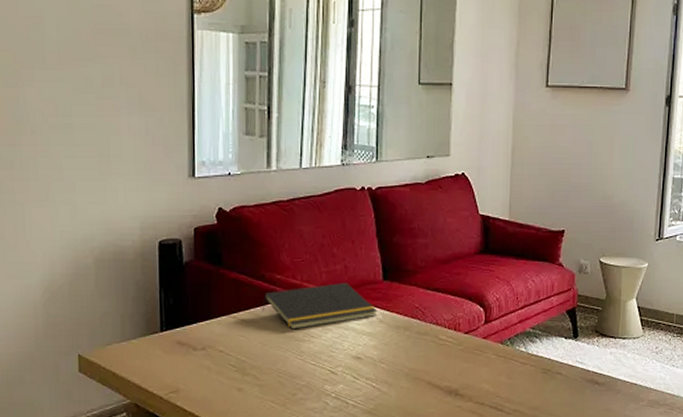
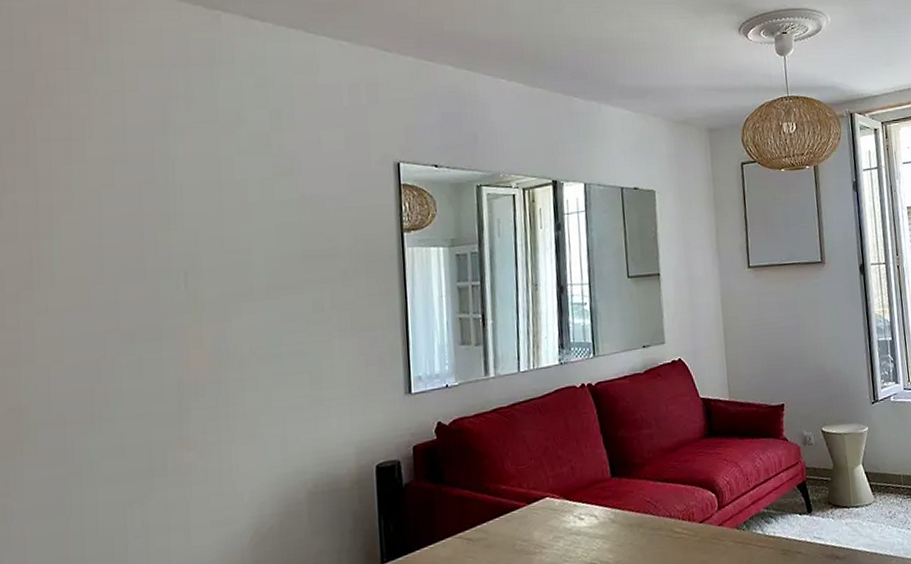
notepad: present [261,283,378,330] -> none [488,484,609,543]

